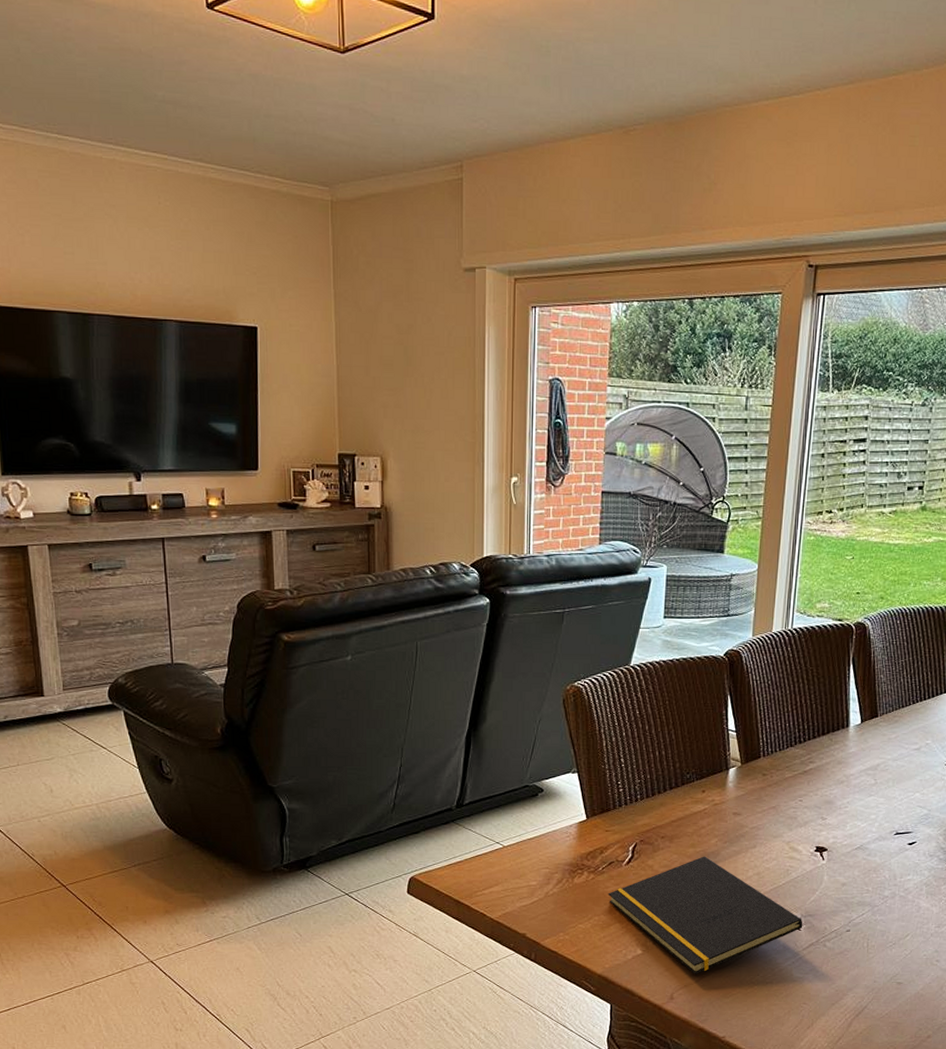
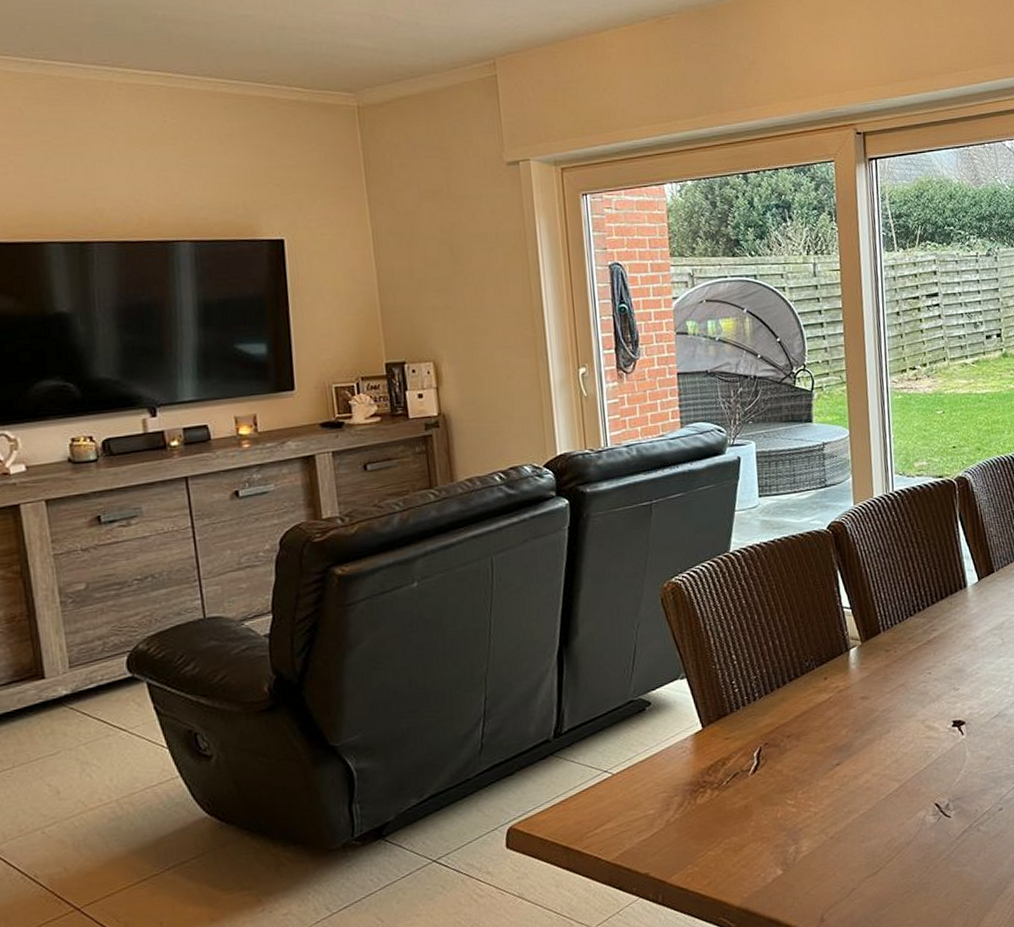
notepad: present [608,856,803,974] -> none [736,750,953,888]

